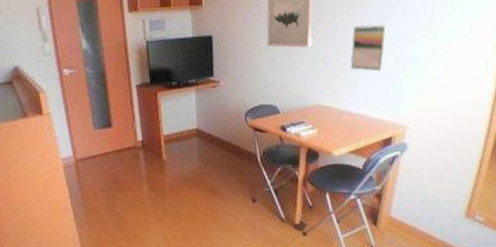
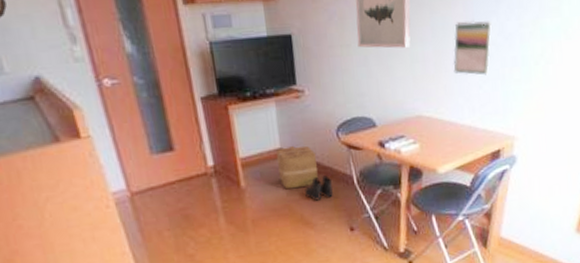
cardboard box: none [193,126,227,163] -> present [276,145,318,190]
boots: none [215,153,240,174] -> present [305,175,333,201]

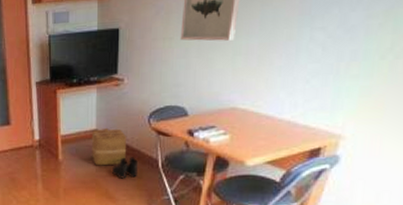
calendar: present [453,20,492,75] -> none [279,12,333,70]

